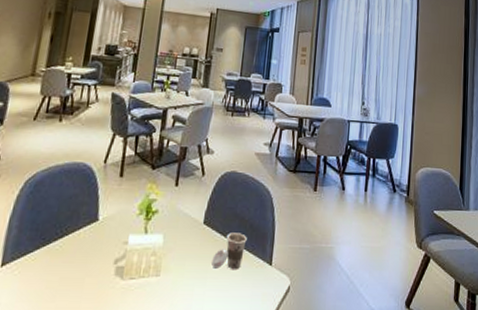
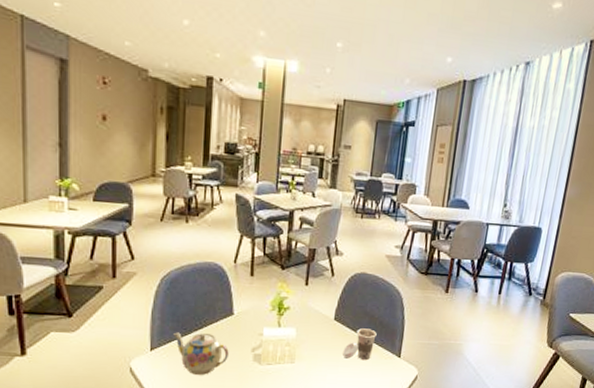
teapot: none [30,242,89,295] -> present [173,332,229,375]

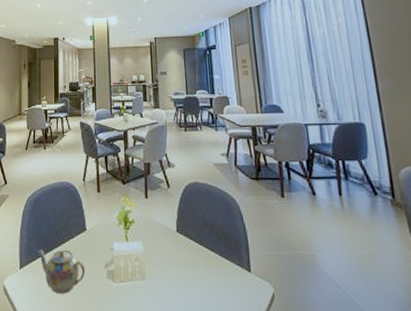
cup: present [343,328,377,360] -> none [191,240,221,276]

